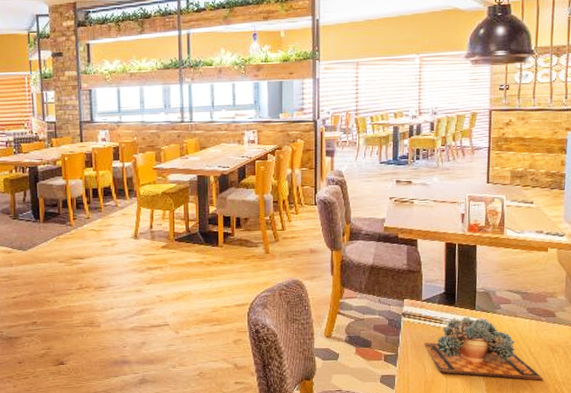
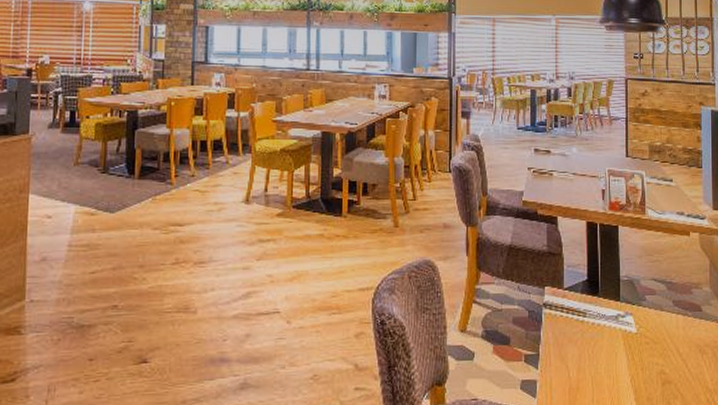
succulent plant: present [424,316,543,381] -> none [568,309,694,388]

